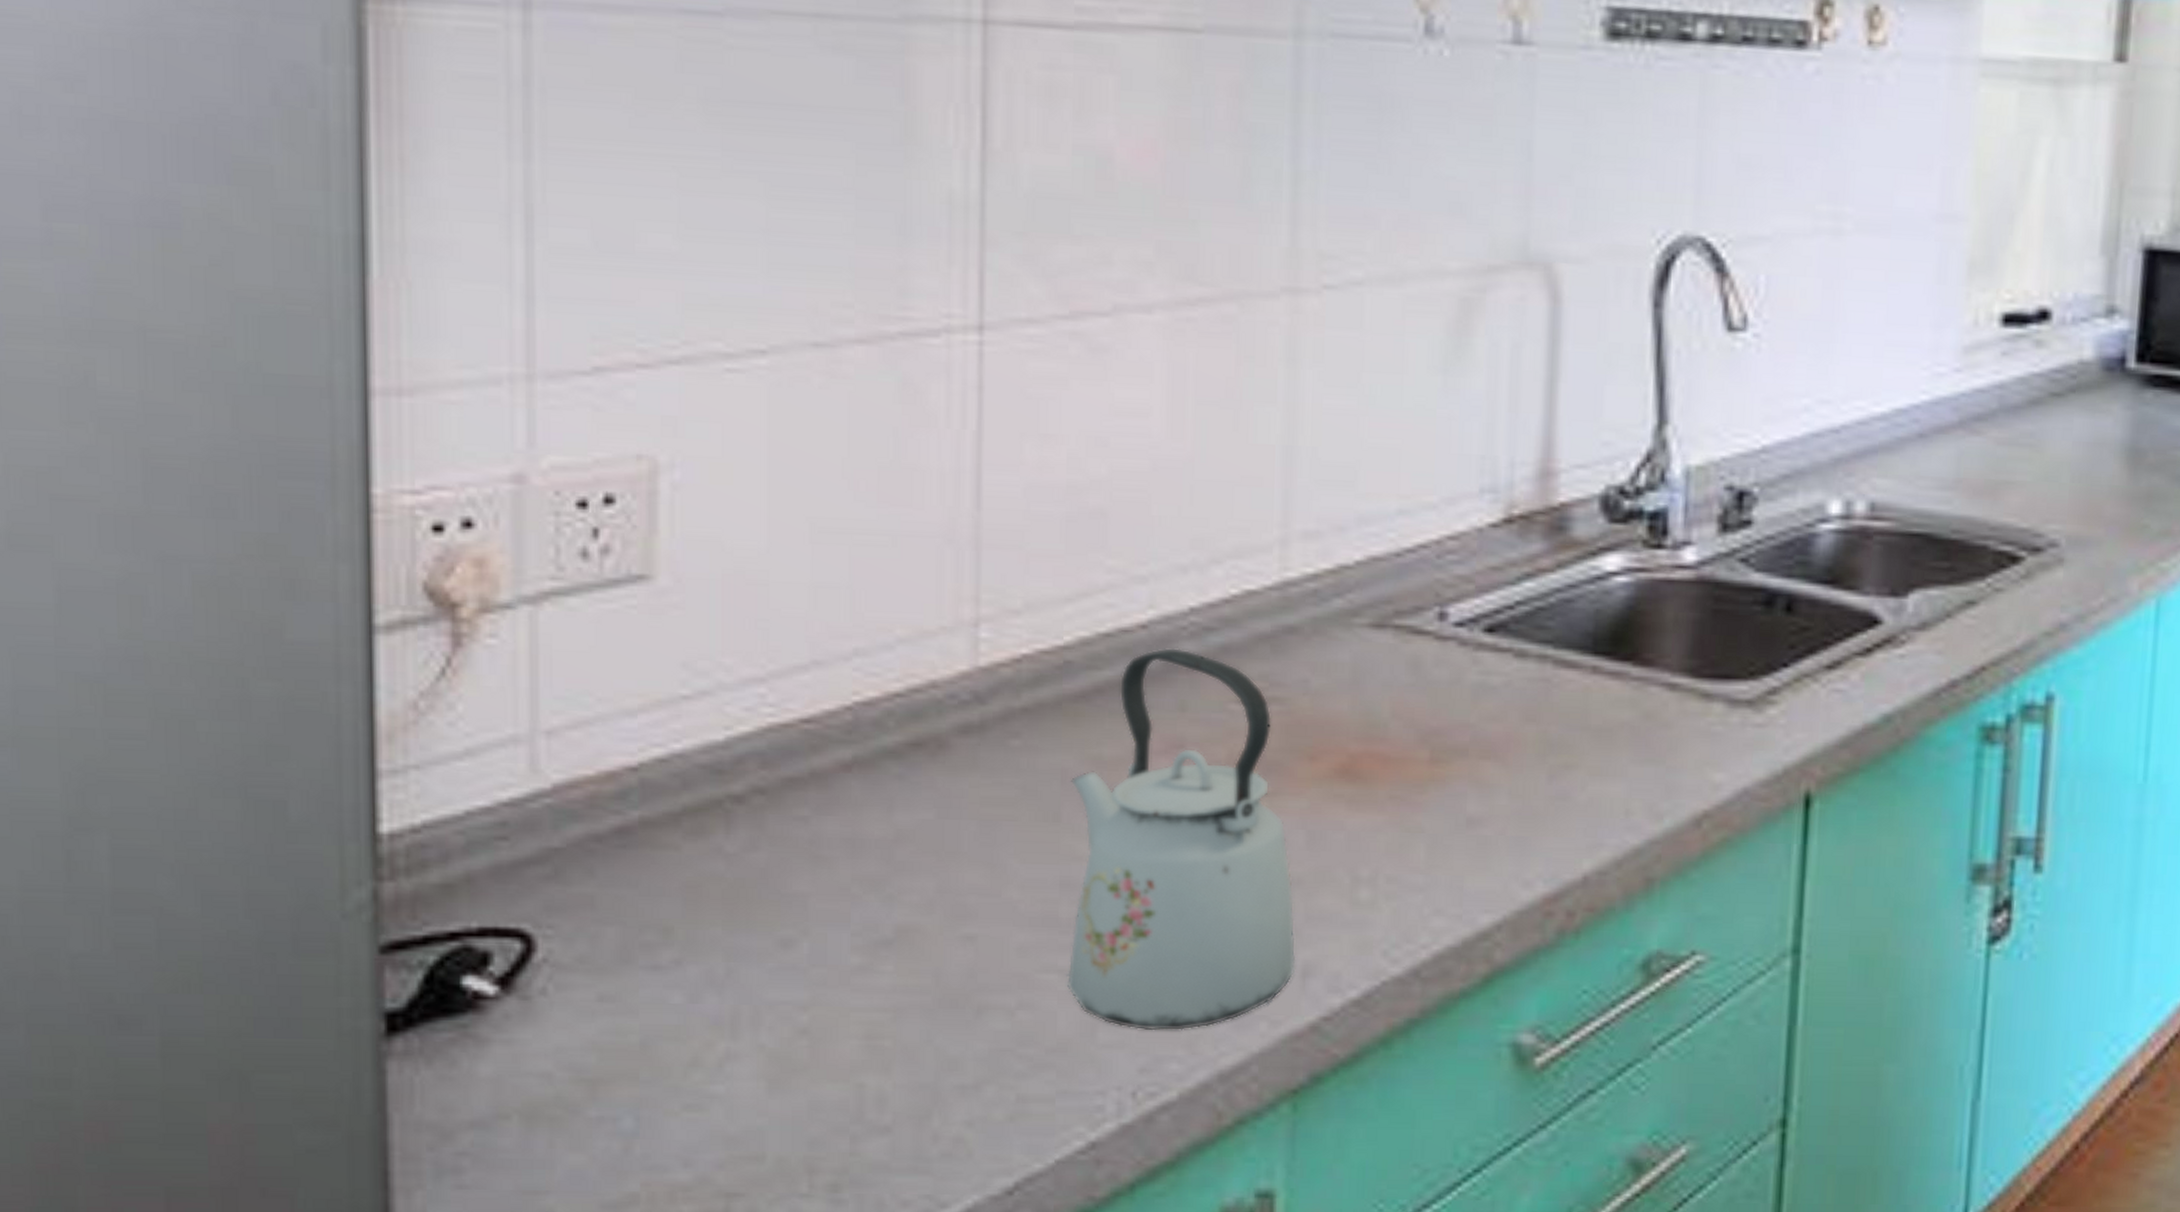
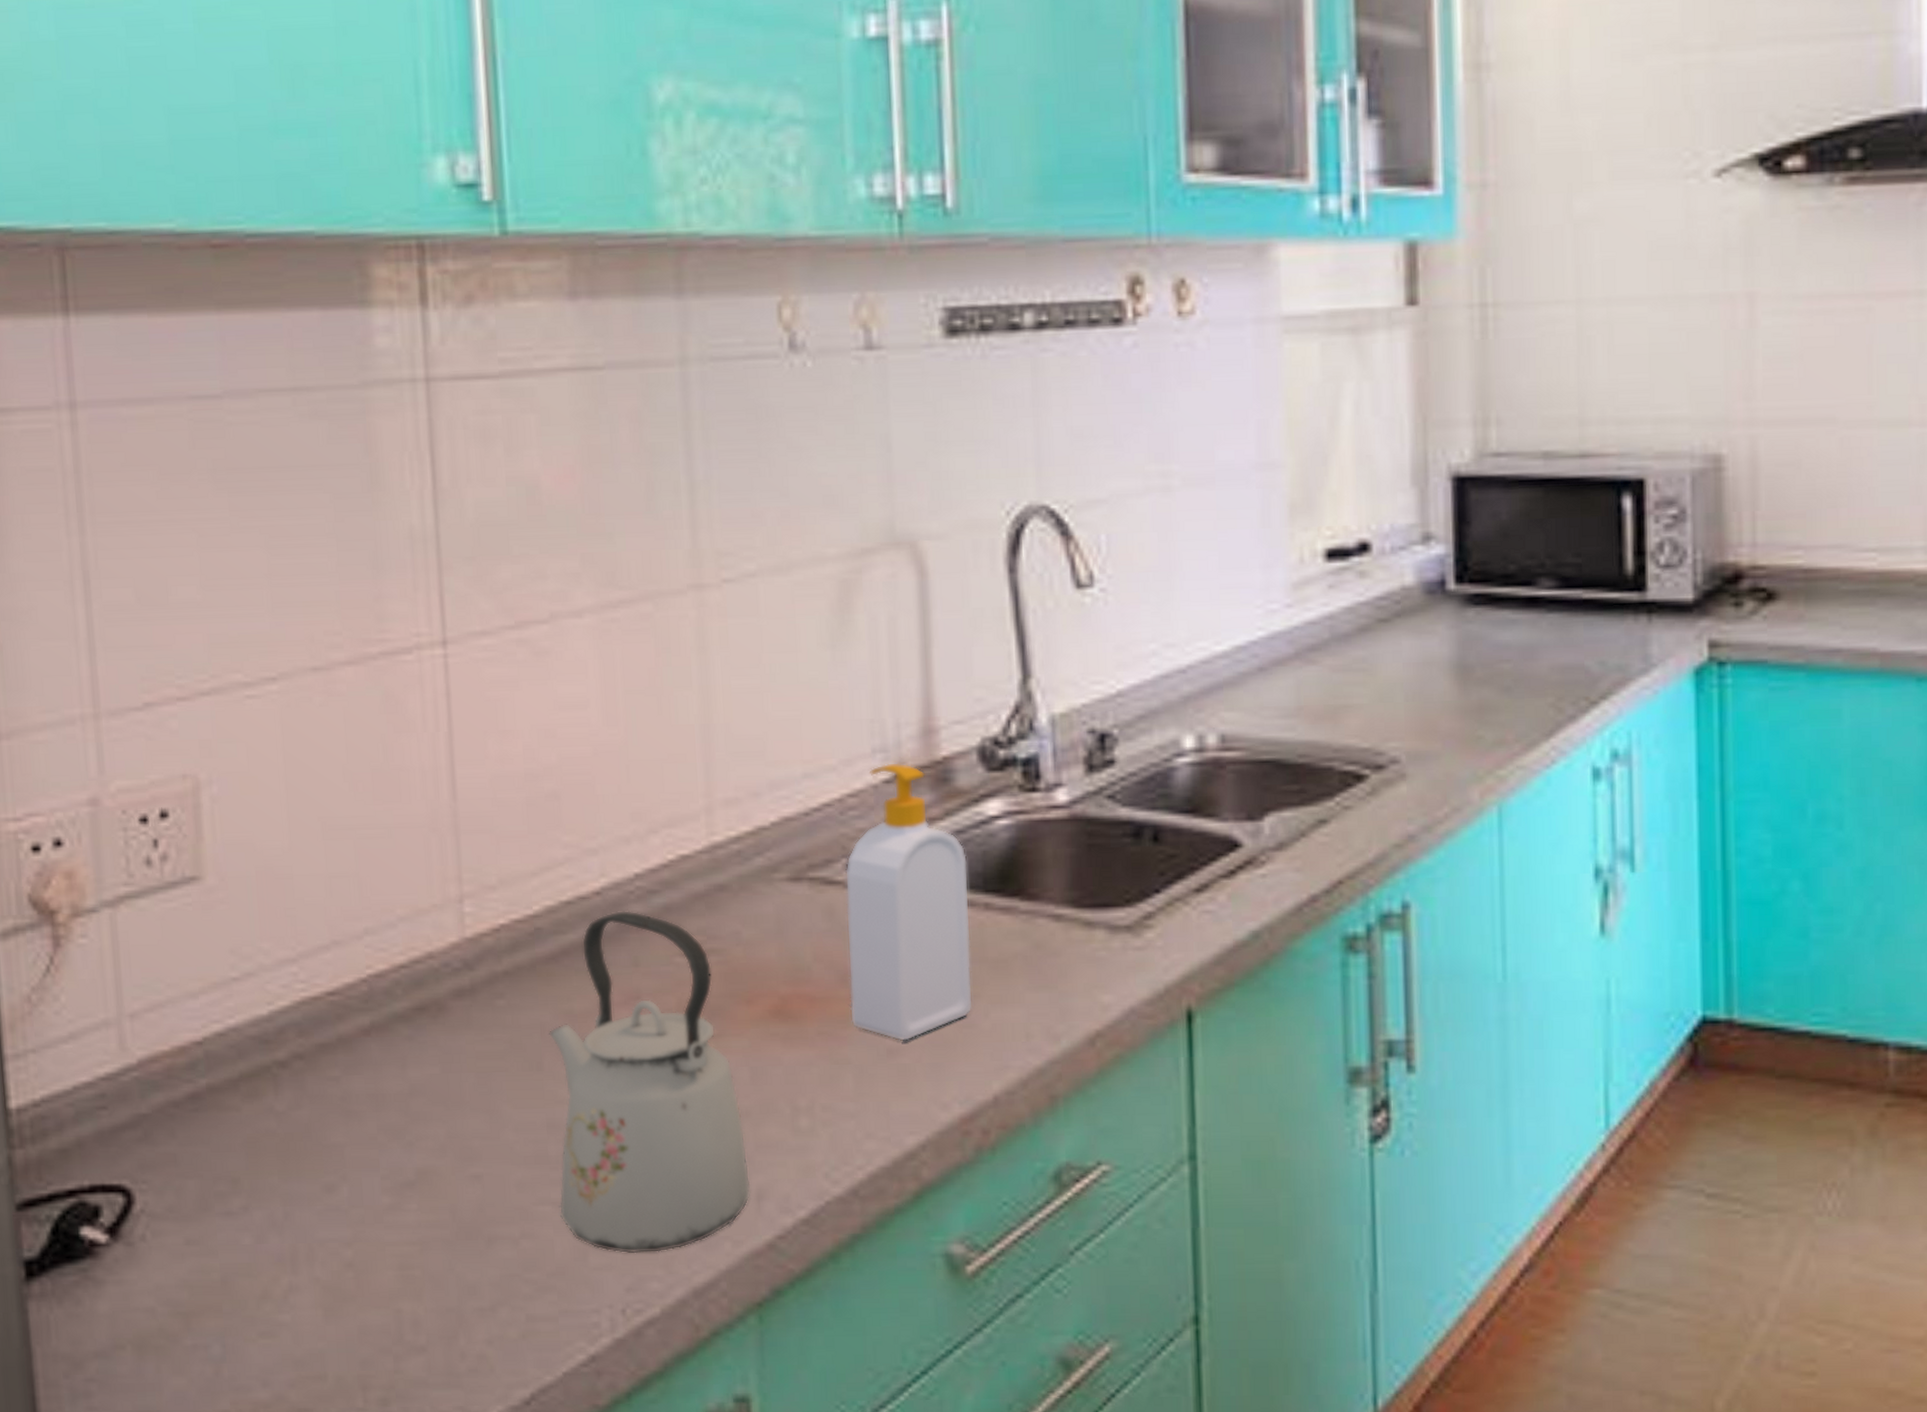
soap bottle: none [1429,505,1578,812] -> present [845,763,973,1042]

